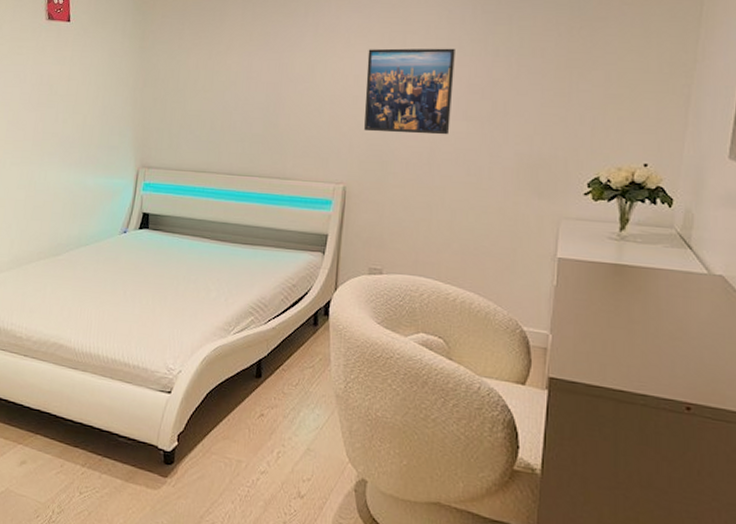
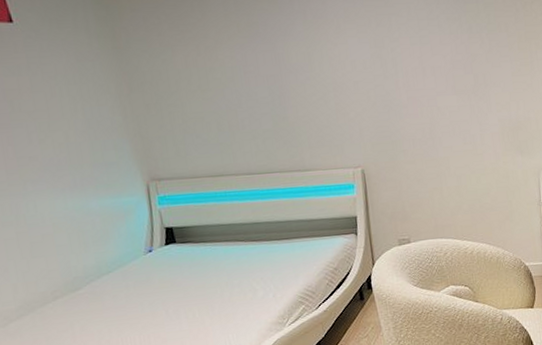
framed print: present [364,48,455,135] -> none [358,28,444,115]

